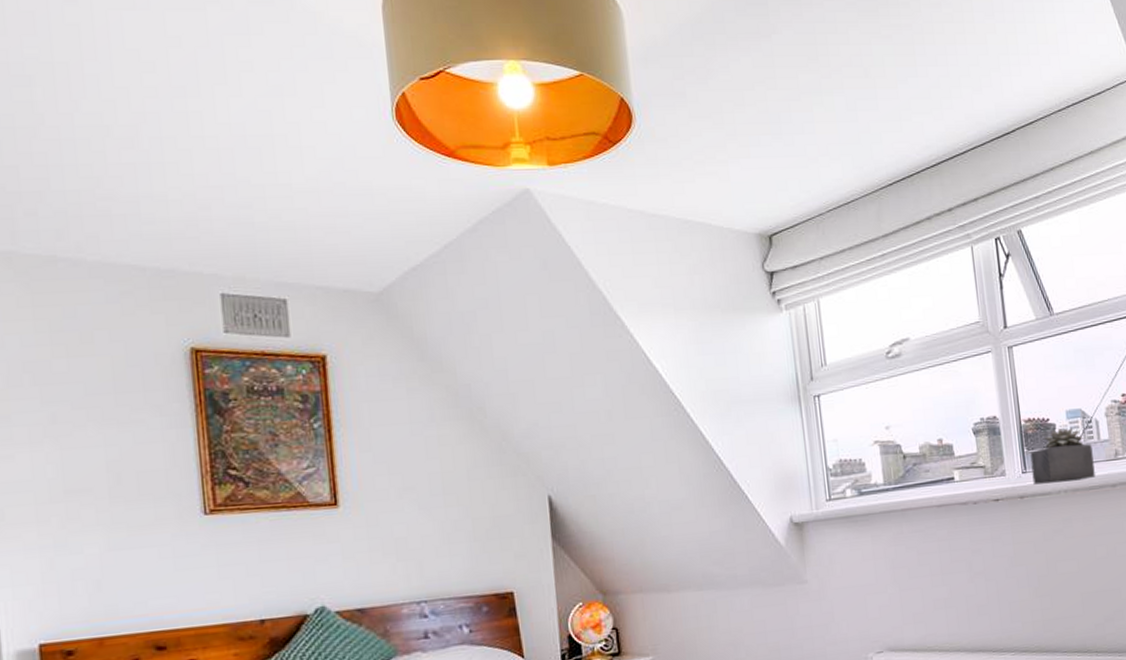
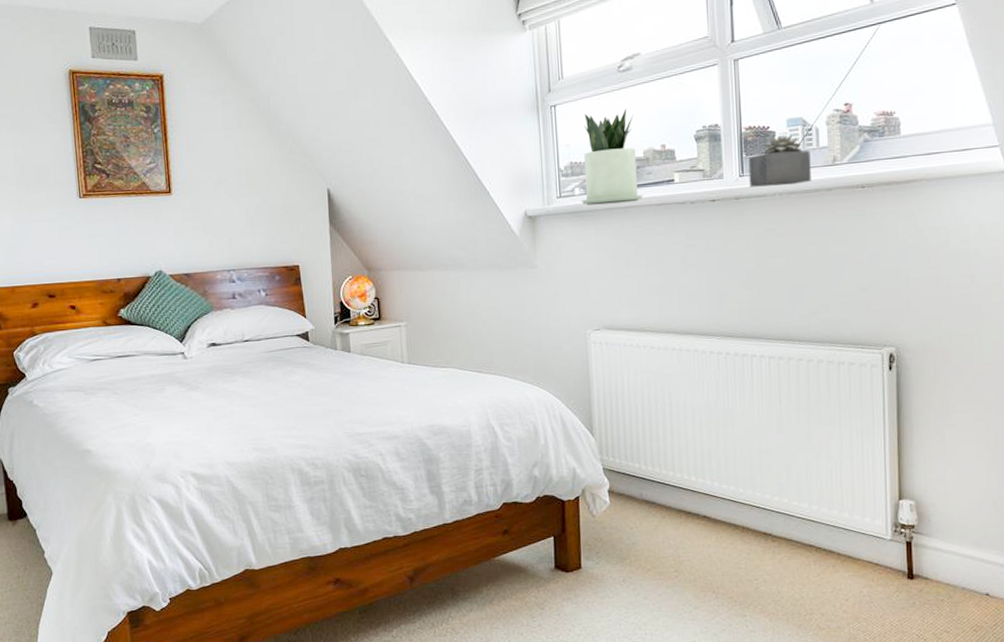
planter: none [852,399,923,509] -> present [581,109,644,205]

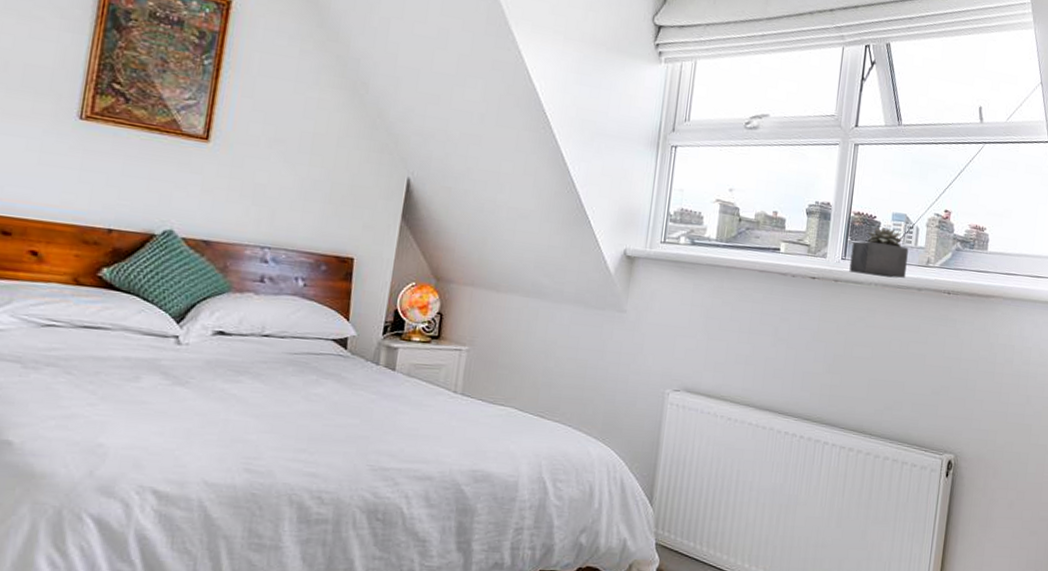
planter: present [581,109,644,205] -> none [684,163,752,264]

